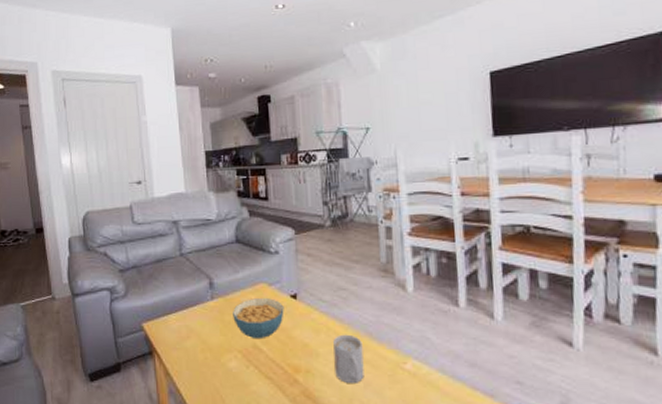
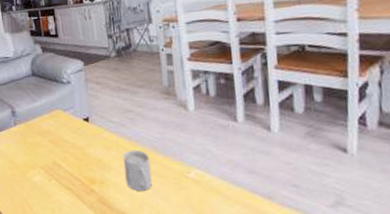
cereal bowl: present [233,298,284,340] -> none [34,122,79,157]

